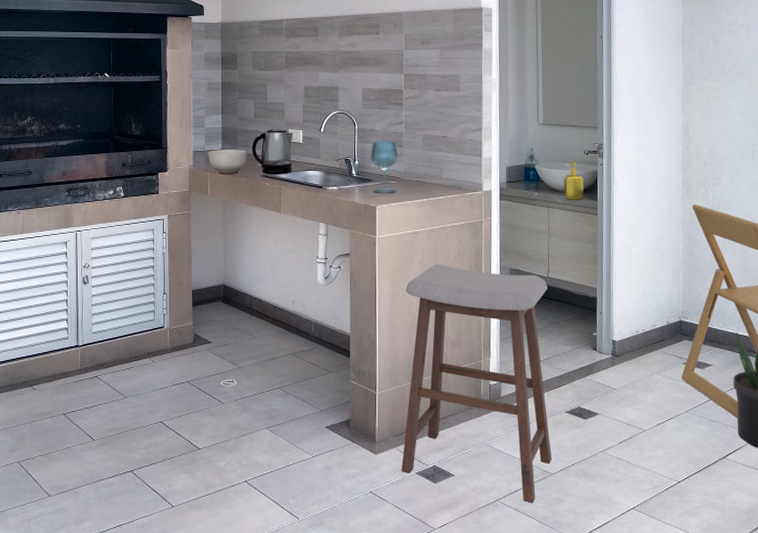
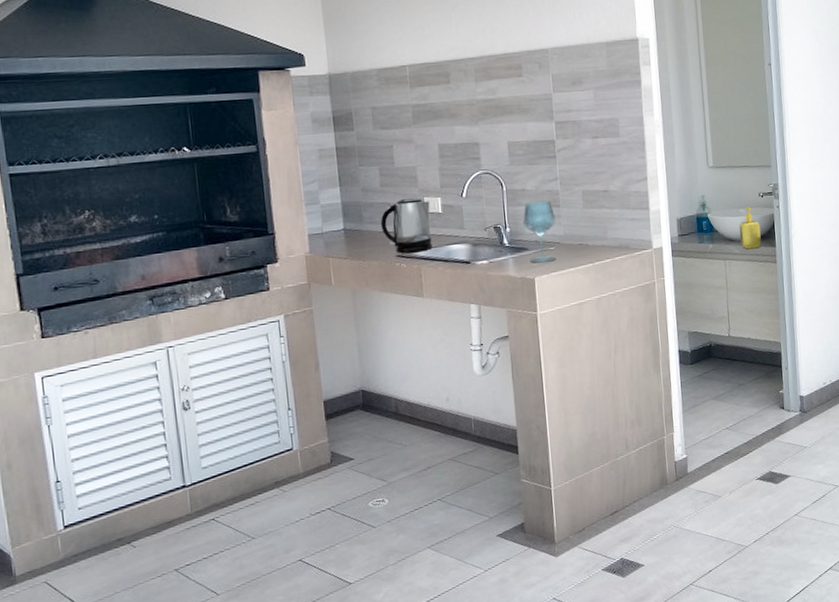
bowl: present [207,149,248,173] -> none [326,226,377,258]
bar stool: present [401,264,552,503] -> none [575,335,745,581]

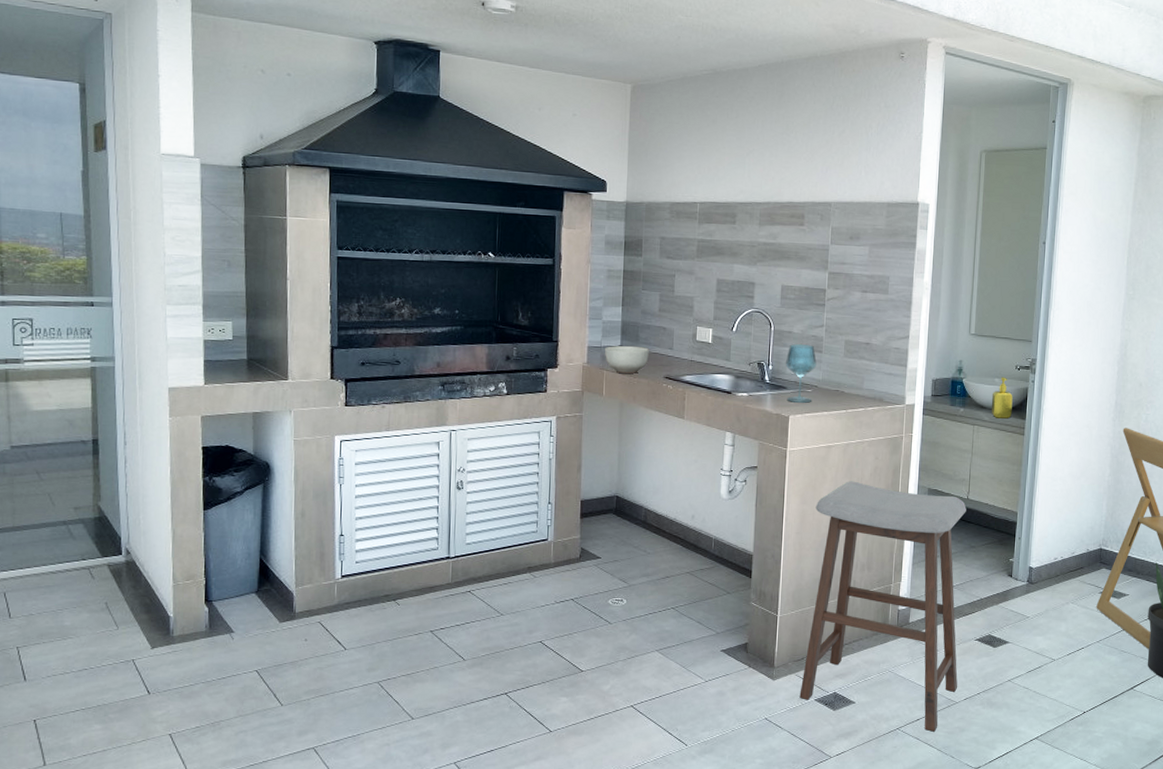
bowl: none [326,226,377,258] -> present [604,345,650,373]
kettle: present [380,197,433,253] -> none [654,325,702,377]
bar stool: none [575,335,745,581] -> present [799,481,966,732]

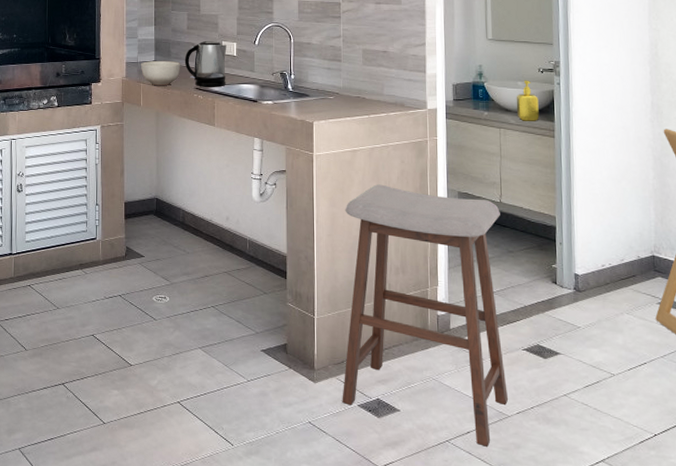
kettle: none [654,325,702,377] -> present [184,40,227,87]
wine glass: present [785,344,817,403] -> none [306,54,336,109]

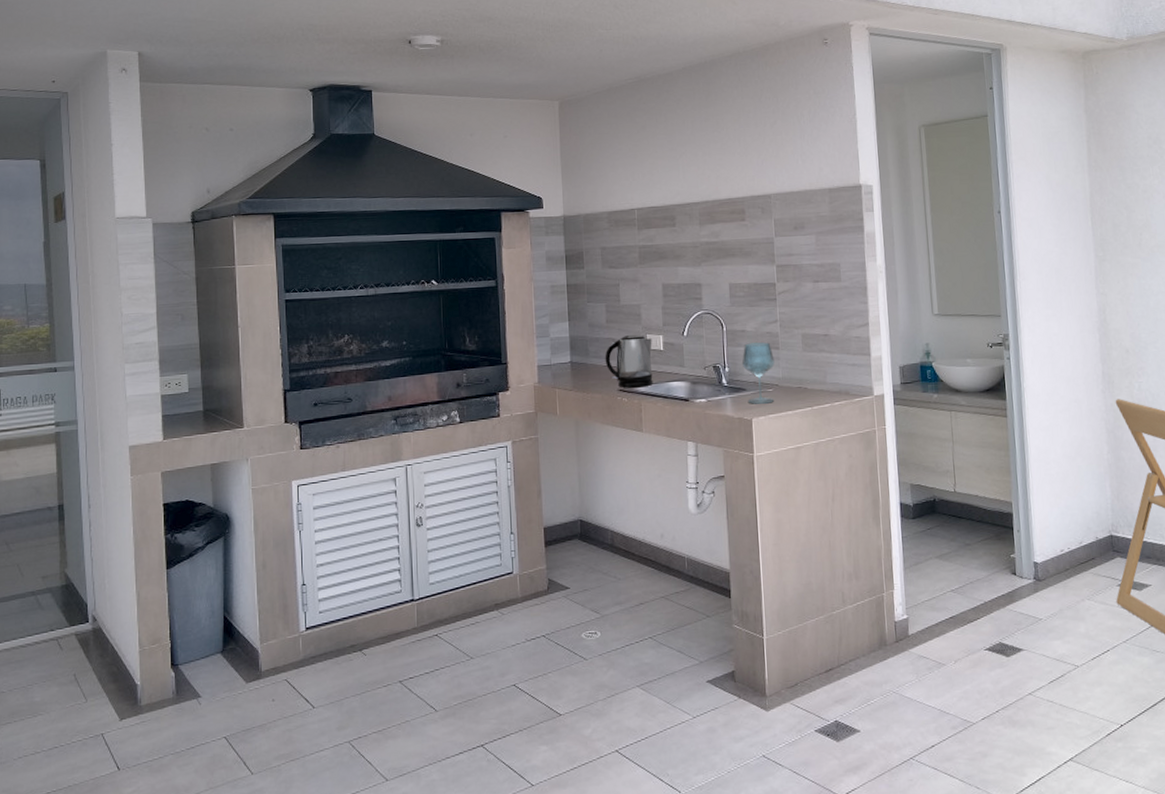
bowl: present [140,60,181,85] -> none [554,360,601,390]
wine glass: none [306,54,336,109] -> present [741,342,775,404]
bar stool: present [342,184,508,447] -> none [791,483,972,759]
soap dispenser: present [517,80,539,121] -> none [966,356,991,402]

